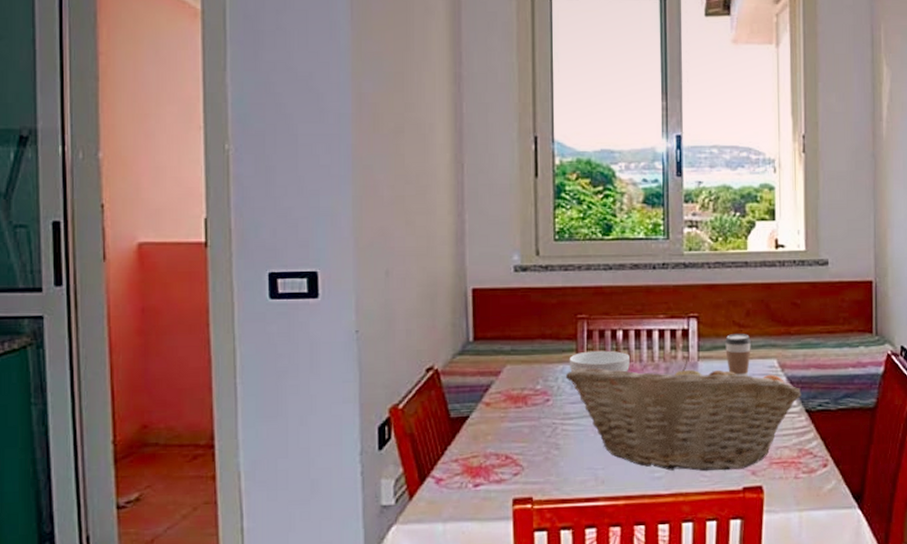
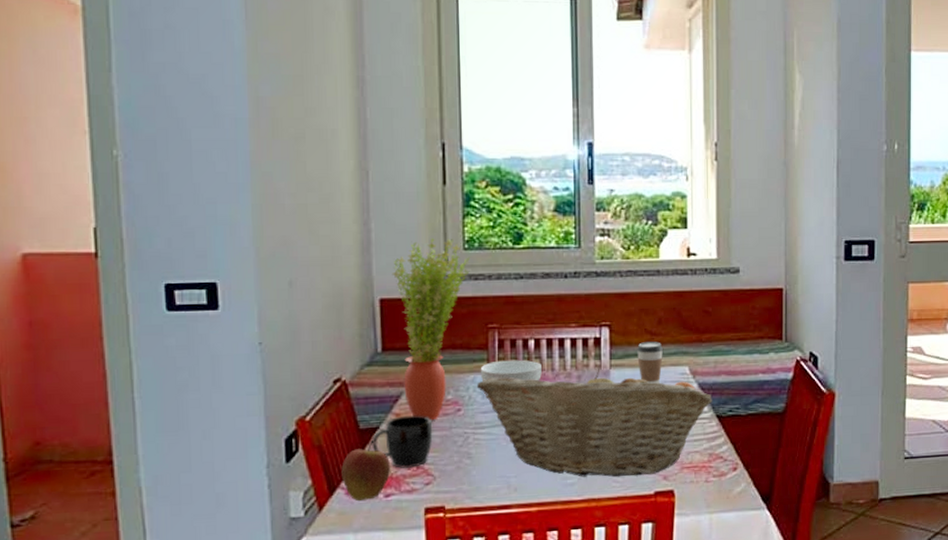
apple: none [432,429,479,490] -> present [341,440,390,501]
mug: none [462,404,522,458] -> present [372,415,433,468]
potted plant: none [484,229,560,412] -> present [392,238,470,422]

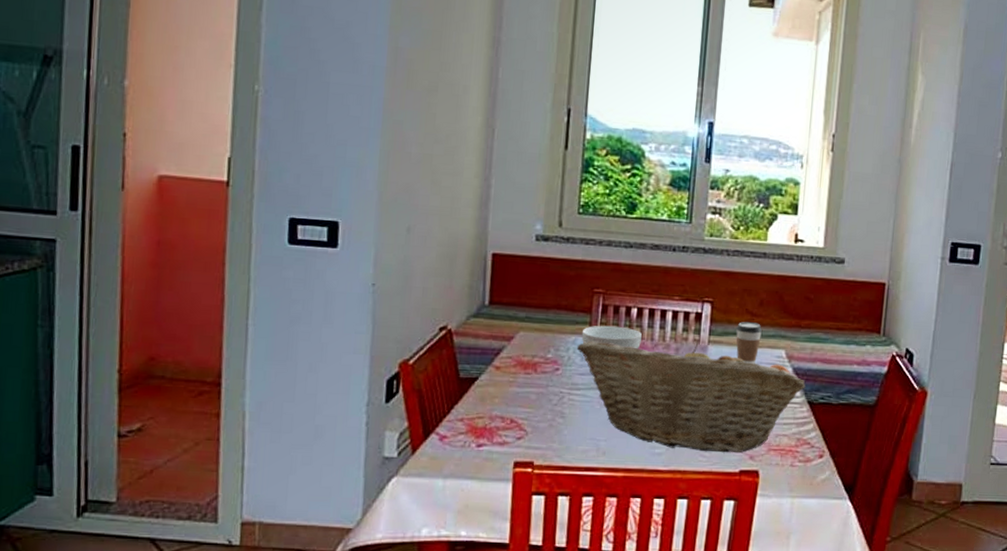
apple: present [341,440,390,501] -> none [437,390,485,448]
mug: present [372,415,433,468] -> none [469,369,530,421]
potted plant: present [392,238,470,422] -> none [506,199,583,378]

